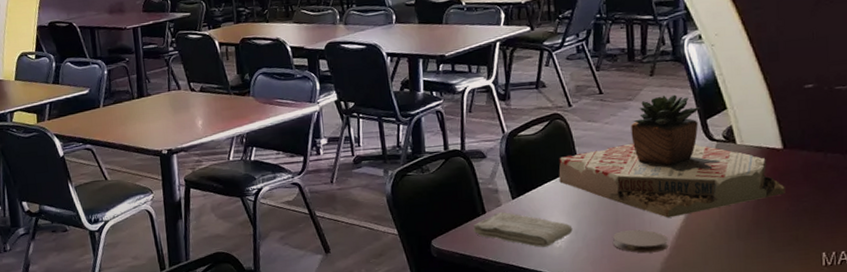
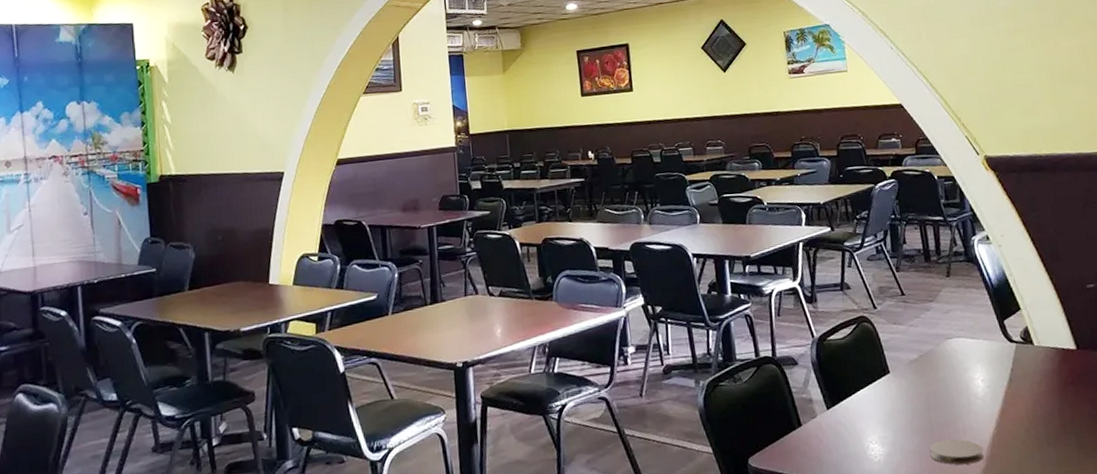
washcloth: present [473,212,573,247] -> none [789,424,890,463]
succulent plant: present [558,94,785,218] -> none [869,295,1085,425]

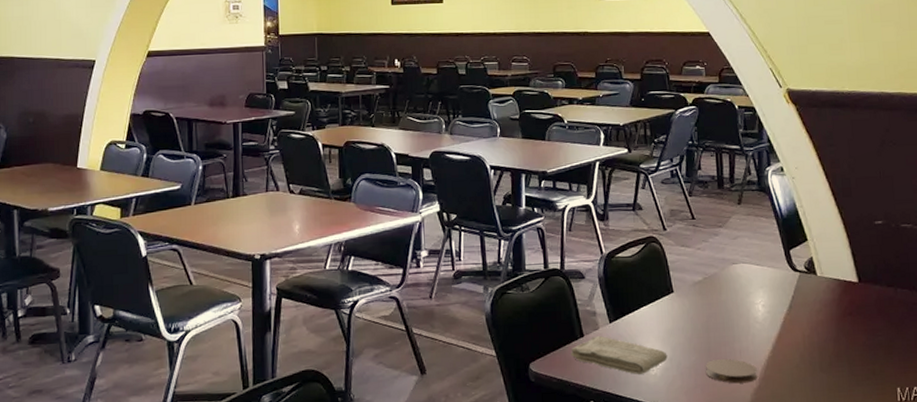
washcloth: none [789,424,890,463] -> present [571,336,668,375]

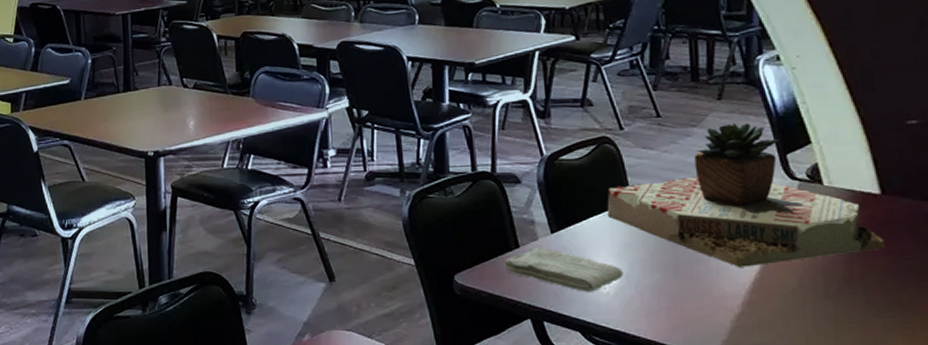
succulent plant: none [654,224,862,348] -> present [607,123,885,267]
coaster: present [705,359,758,384] -> none [671,279,740,308]

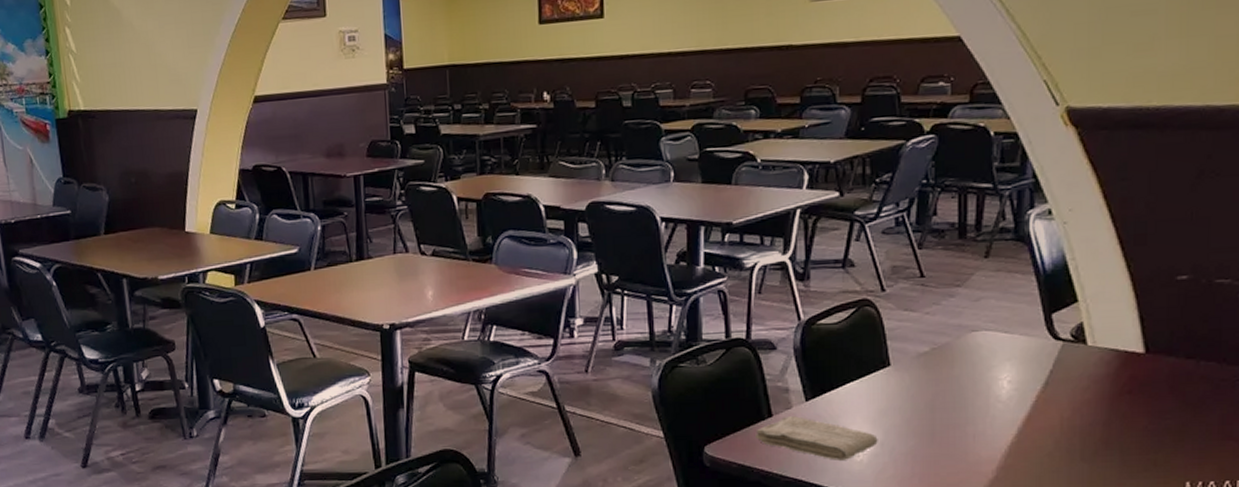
succulent plant: present [607,123,885,267] -> none [864,281,1145,431]

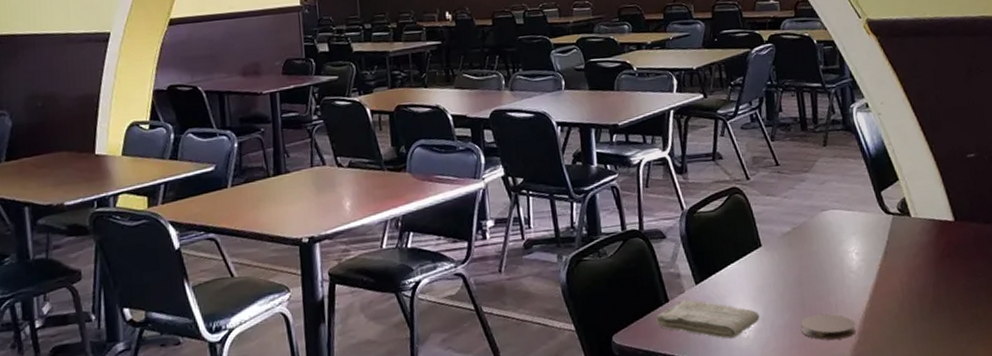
coaster: none [926,444,995,473] -> present [800,313,856,341]

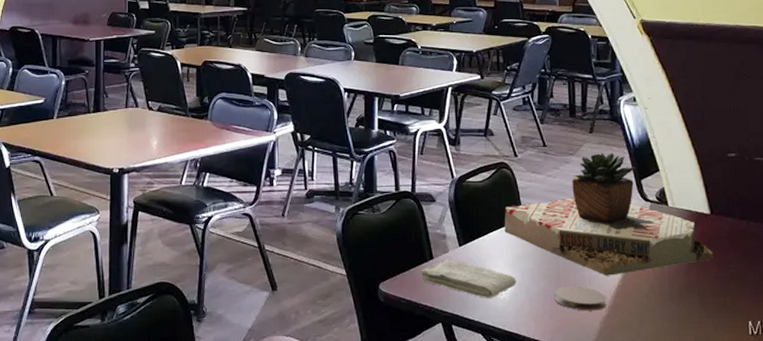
succulent plant: none [740,165,961,300] -> present [504,153,714,276]

